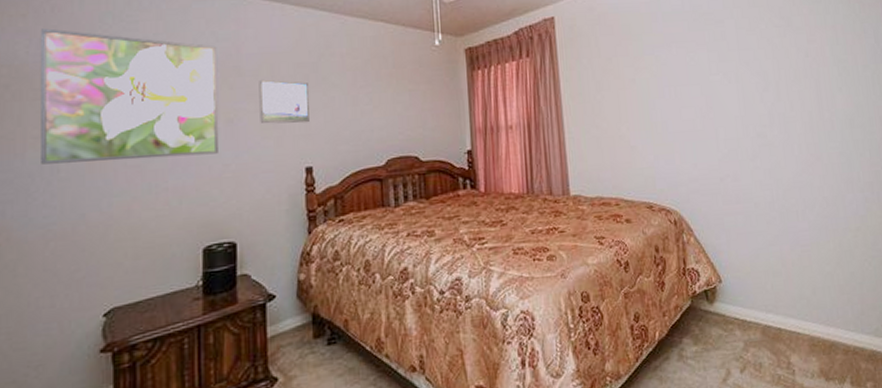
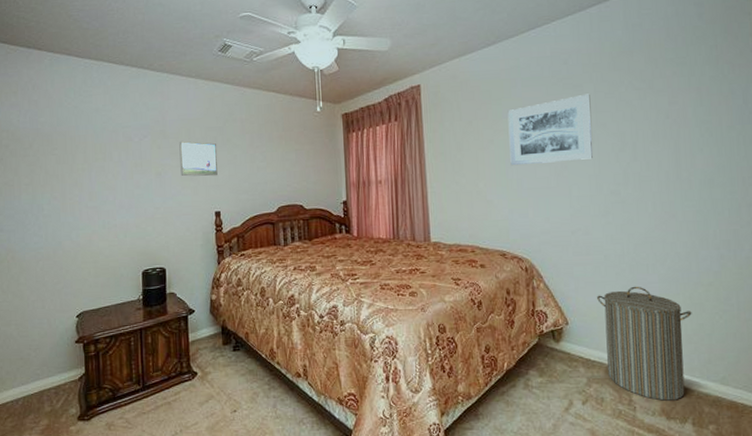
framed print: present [41,28,218,165] -> none [27,102,151,204]
wall art: none [649,30,738,108] -> present [507,93,593,166]
laundry hamper: none [749,235,843,361] -> present [597,286,692,401]

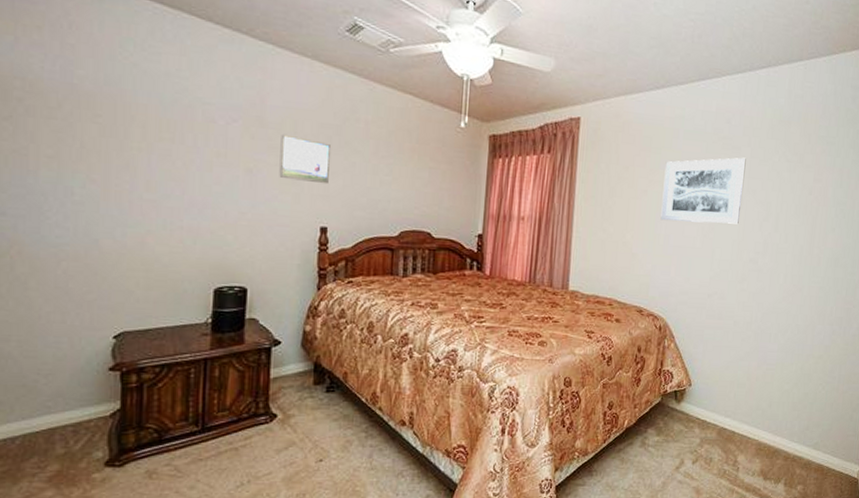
laundry hamper: present [597,286,692,401] -> none [720,353,801,462]

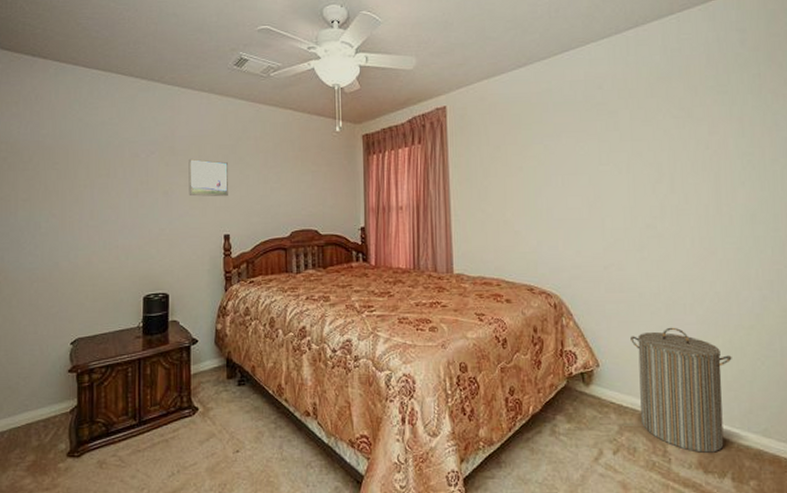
wall art: present [660,157,746,225] -> none [538,120,628,195]
laundry hamper: none [720,353,801,462] -> present [630,327,732,453]

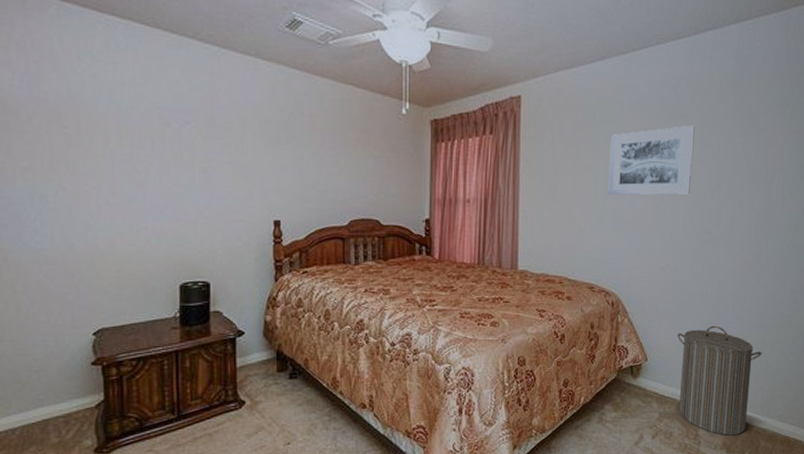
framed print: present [188,158,228,197] -> none [231,132,279,179]
wall art: none [538,120,628,195] -> present [608,125,695,195]

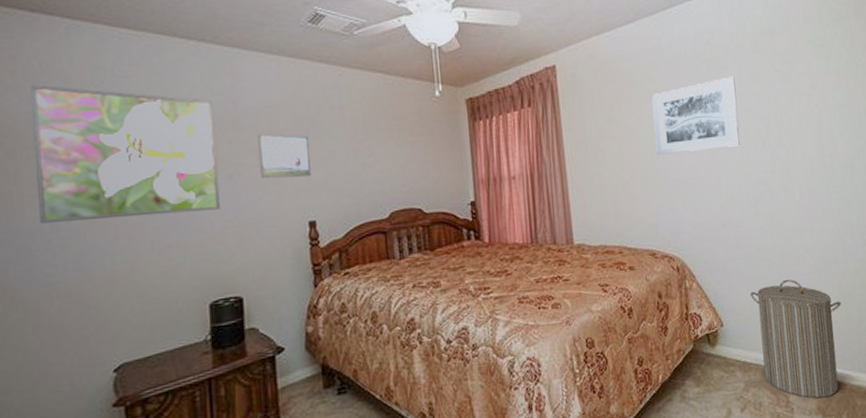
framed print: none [23,62,193,200] -> present [31,85,220,223]
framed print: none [231,132,279,179] -> present [257,133,311,178]

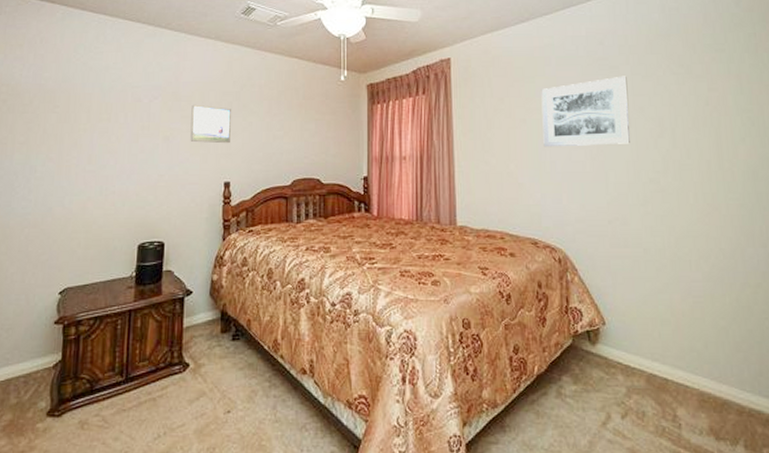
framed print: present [31,85,220,223] -> none [24,56,160,166]
laundry hamper: present [750,279,841,399] -> none [636,284,740,418]

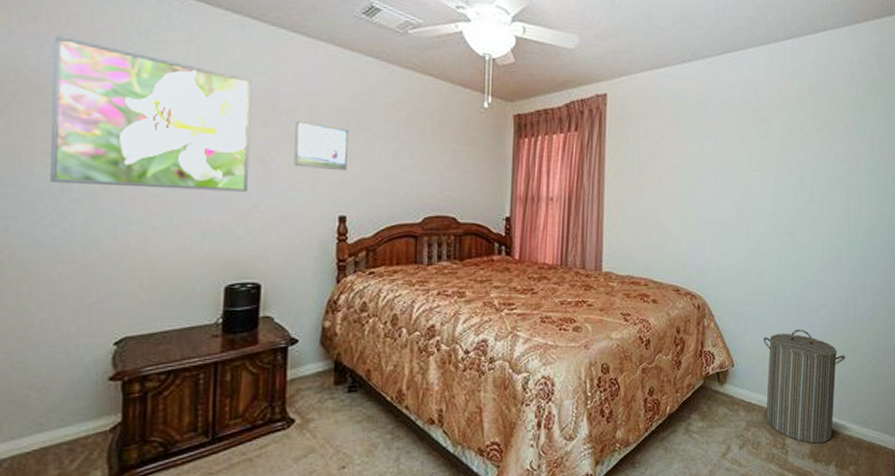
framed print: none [24,56,160,166] -> present [50,35,251,192]
wall art: present [541,76,630,147] -> none [693,128,777,197]
laundry hamper: none [636,284,740,418] -> present [763,329,846,444]

